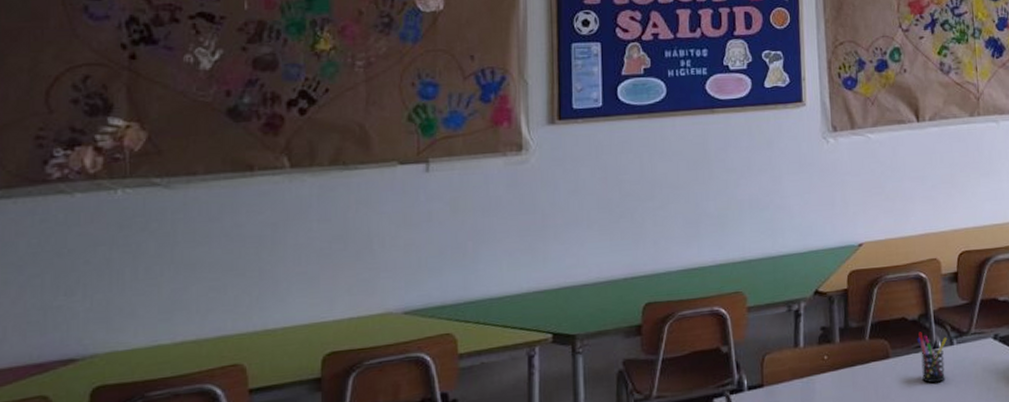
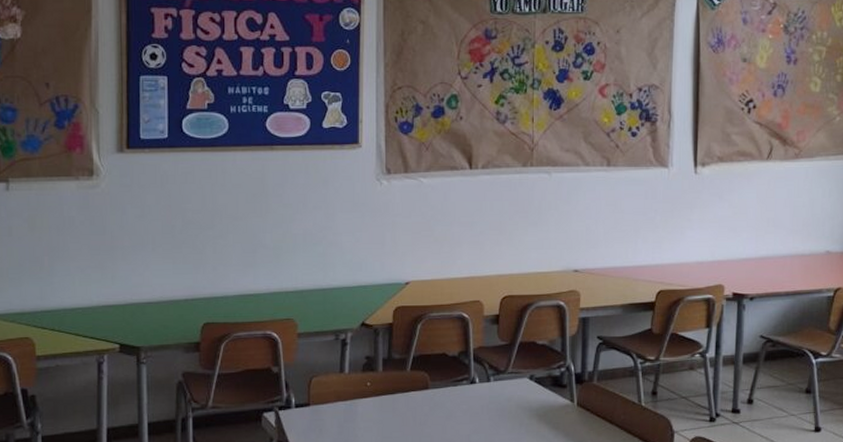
pen holder: present [916,332,948,383] -> none [455,367,485,415]

